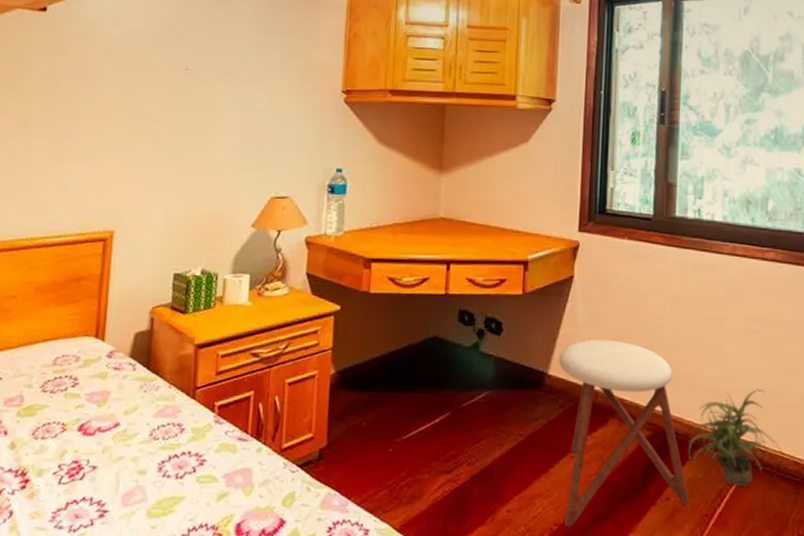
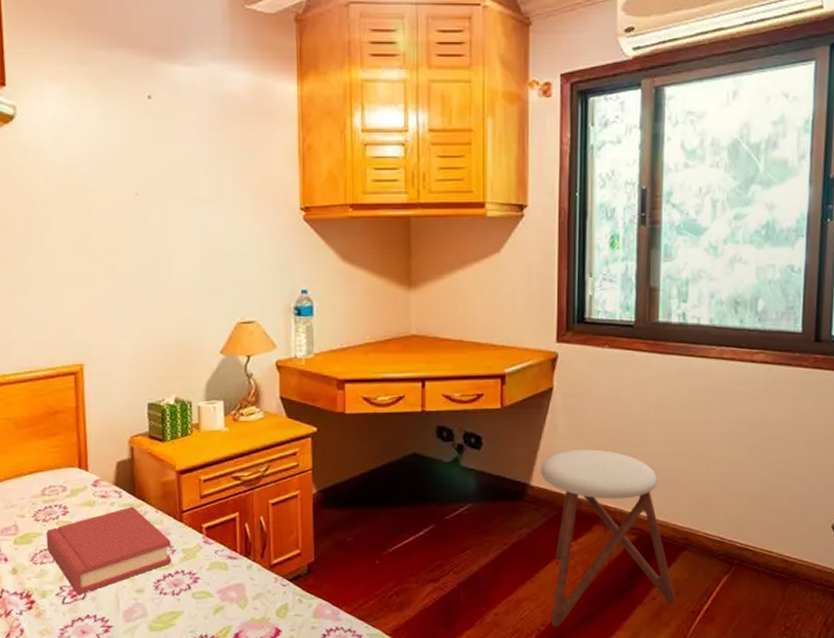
hardback book: none [50,380,181,475] -> present [45,506,172,595]
potted plant: present [688,389,782,486] -> none [674,491,770,584]

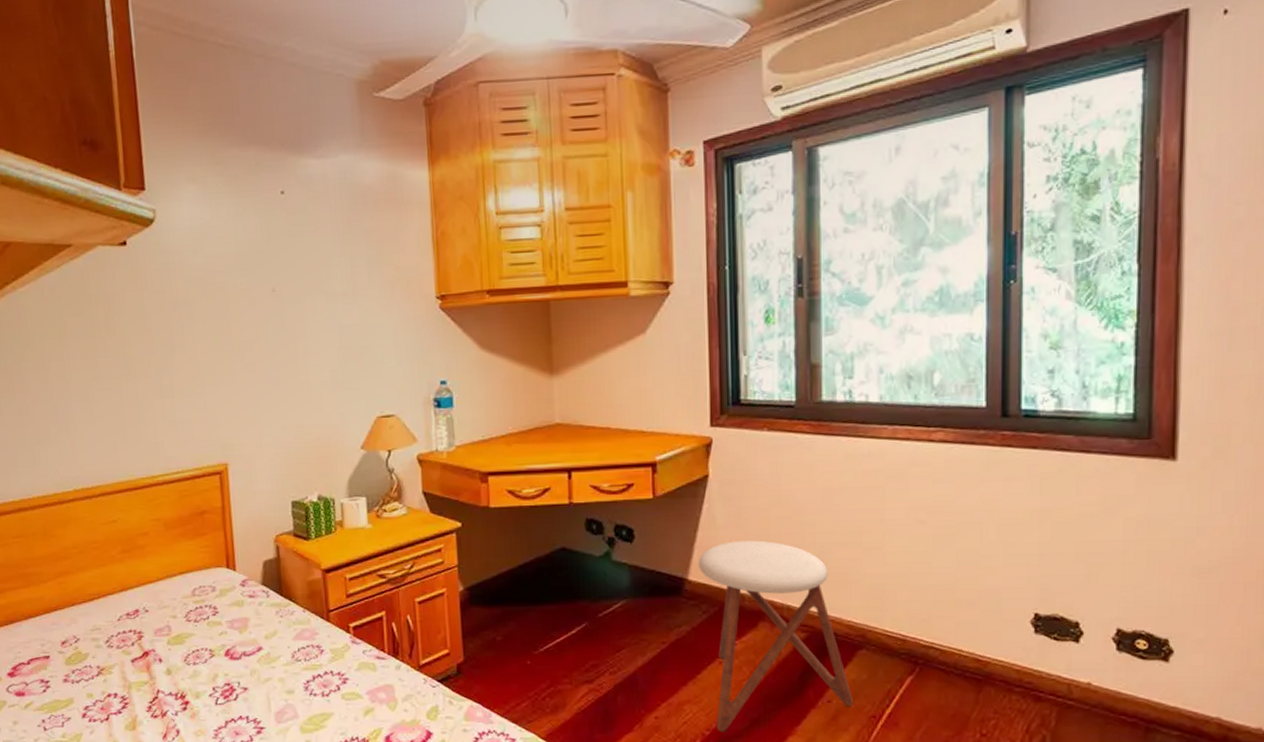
hardback book: present [45,506,172,595] -> none [197,605,321,696]

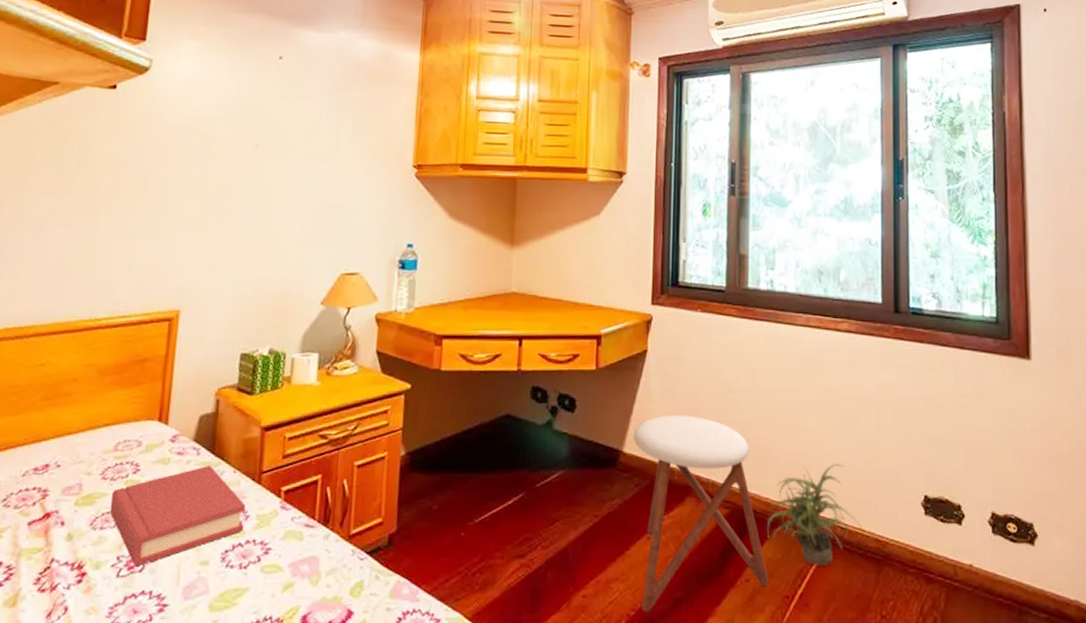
hardback book: none [197,605,321,696] -> present [109,465,246,567]
potted plant: none [850,583,960,686] -> present [767,463,862,565]

